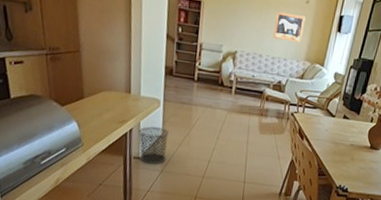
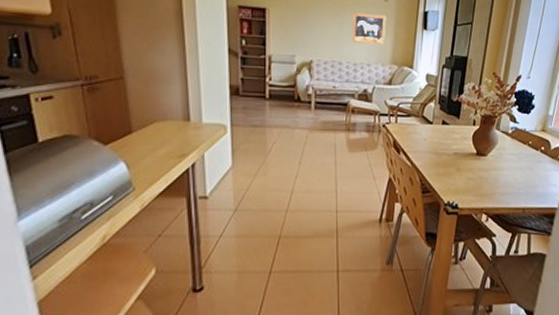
waste bin: present [138,126,169,164] -> none [203,158,240,203]

